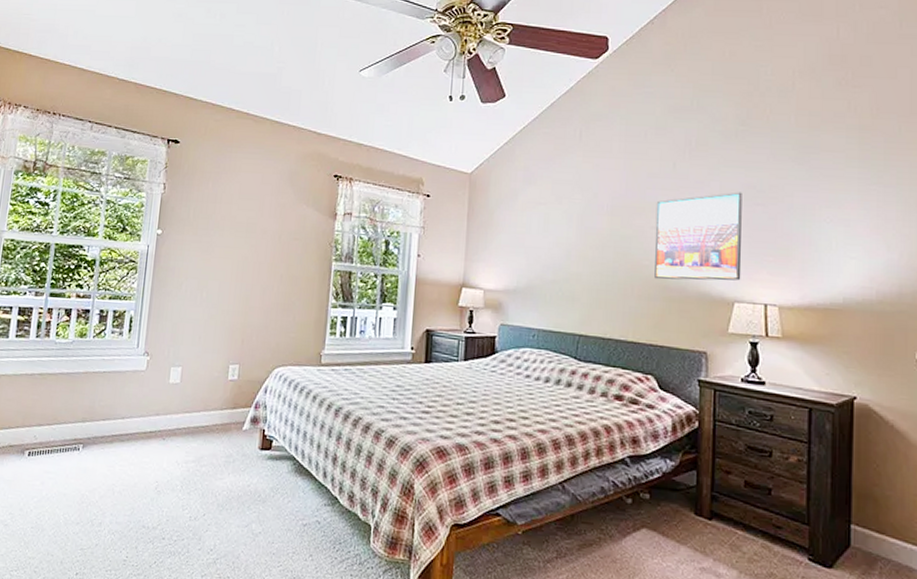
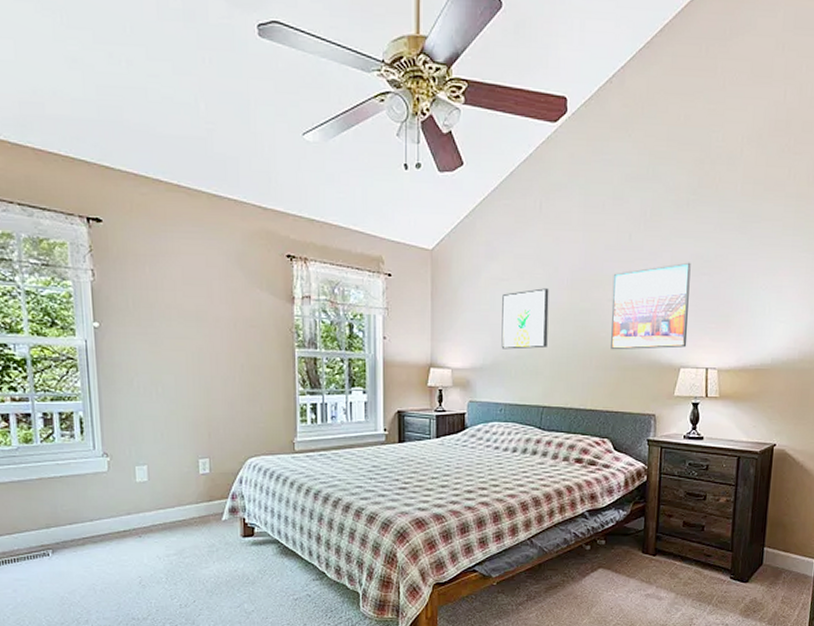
wall art: none [536,213,588,274] -> present [501,288,549,350]

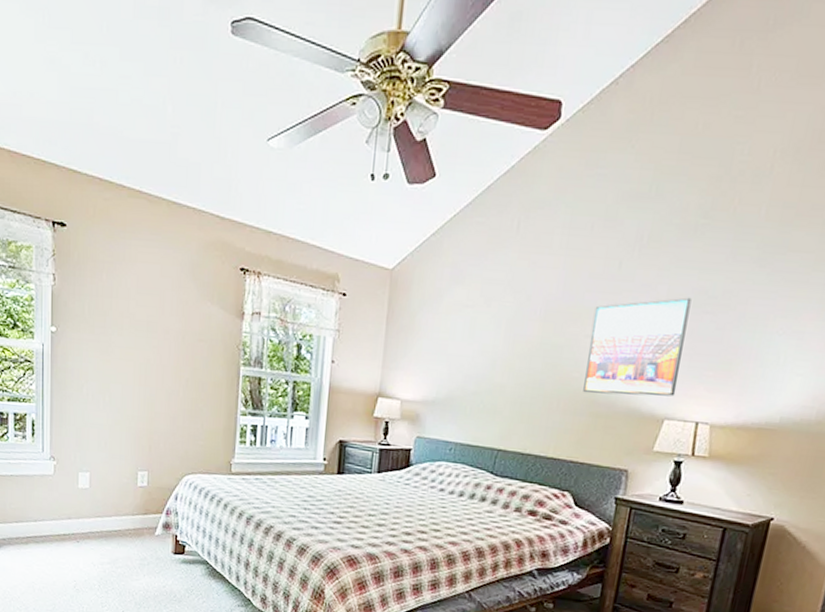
wall art: present [501,288,549,350] -> none [458,318,519,385]

